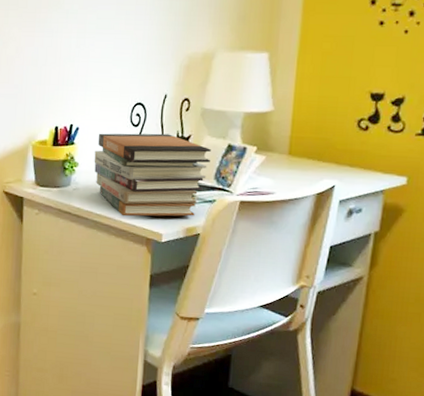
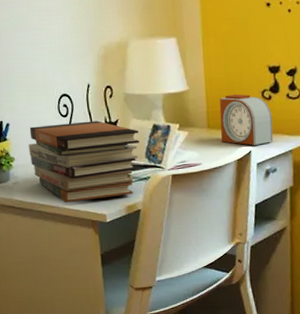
alarm clock: none [302,120,367,180] -> present [219,94,273,146]

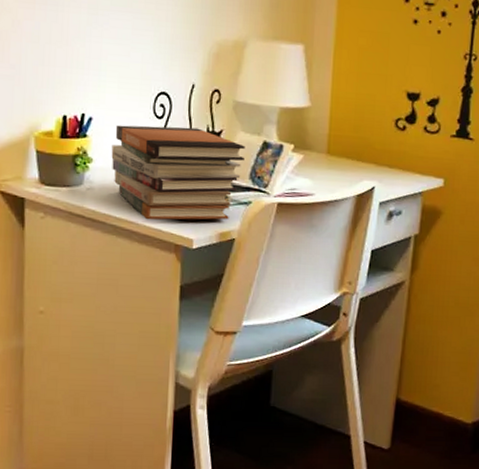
alarm clock: present [219,94,273,146] -> none [342,118,405,181]

